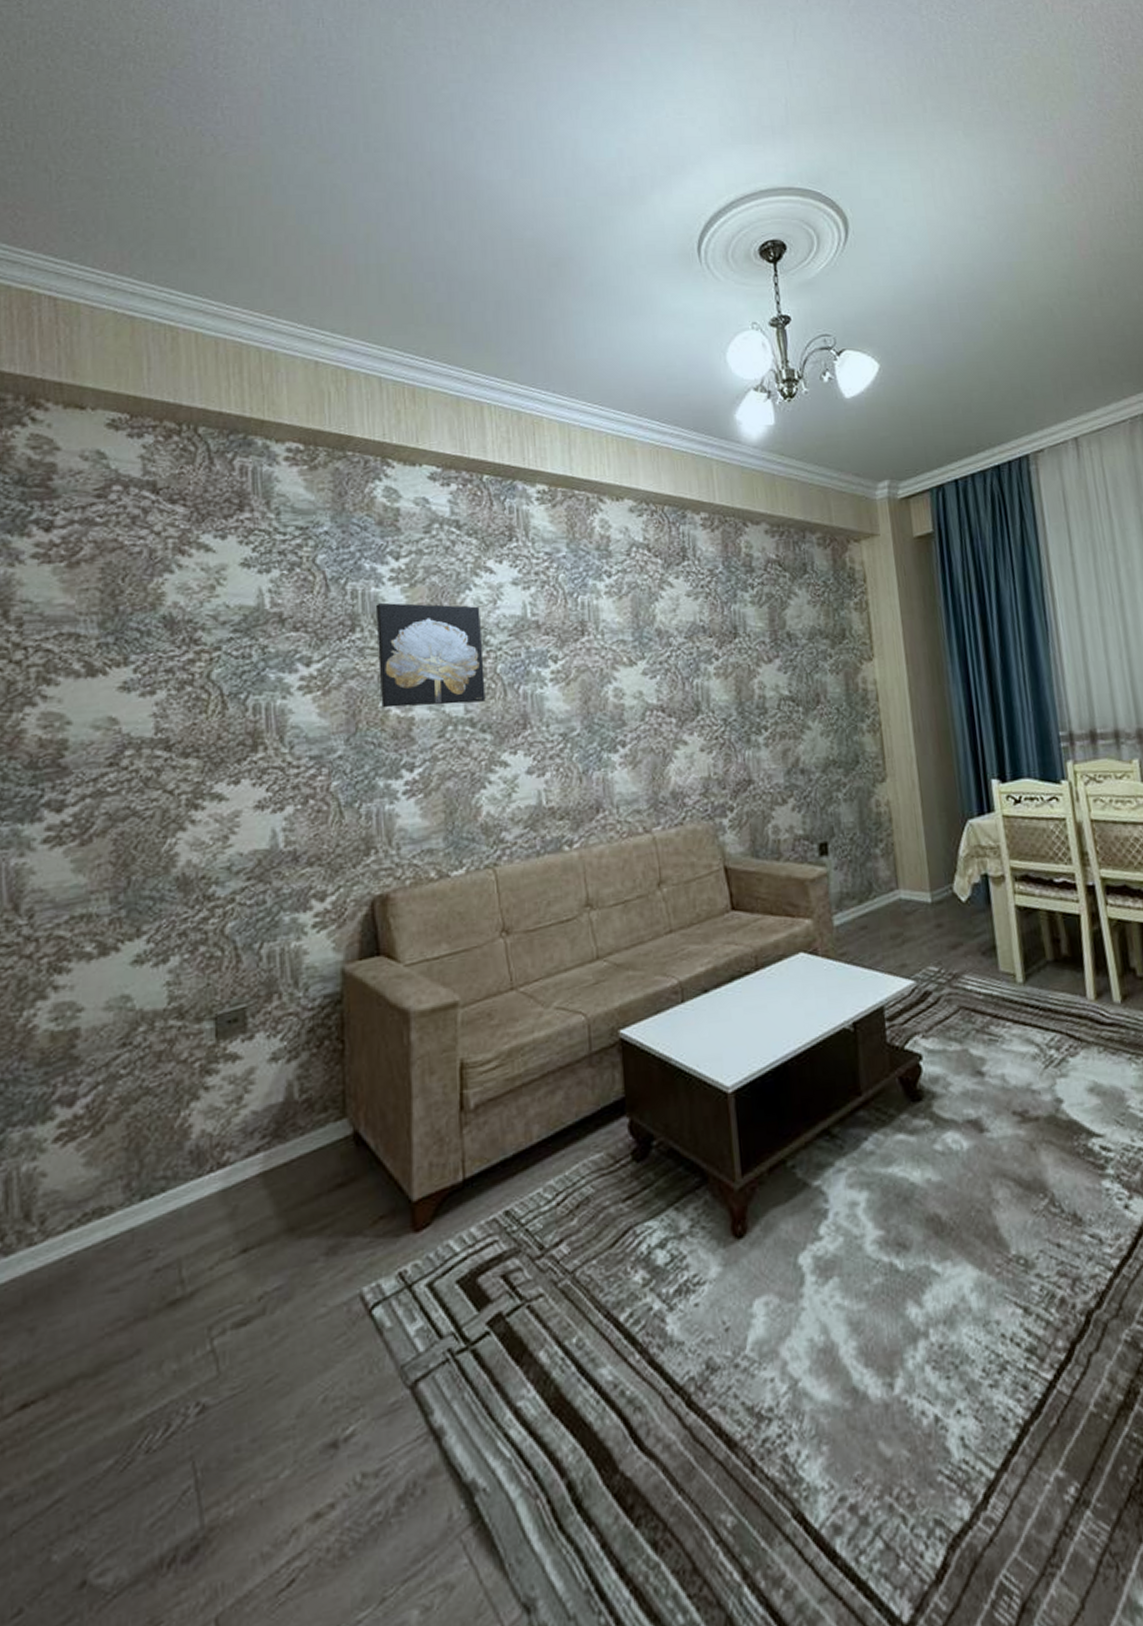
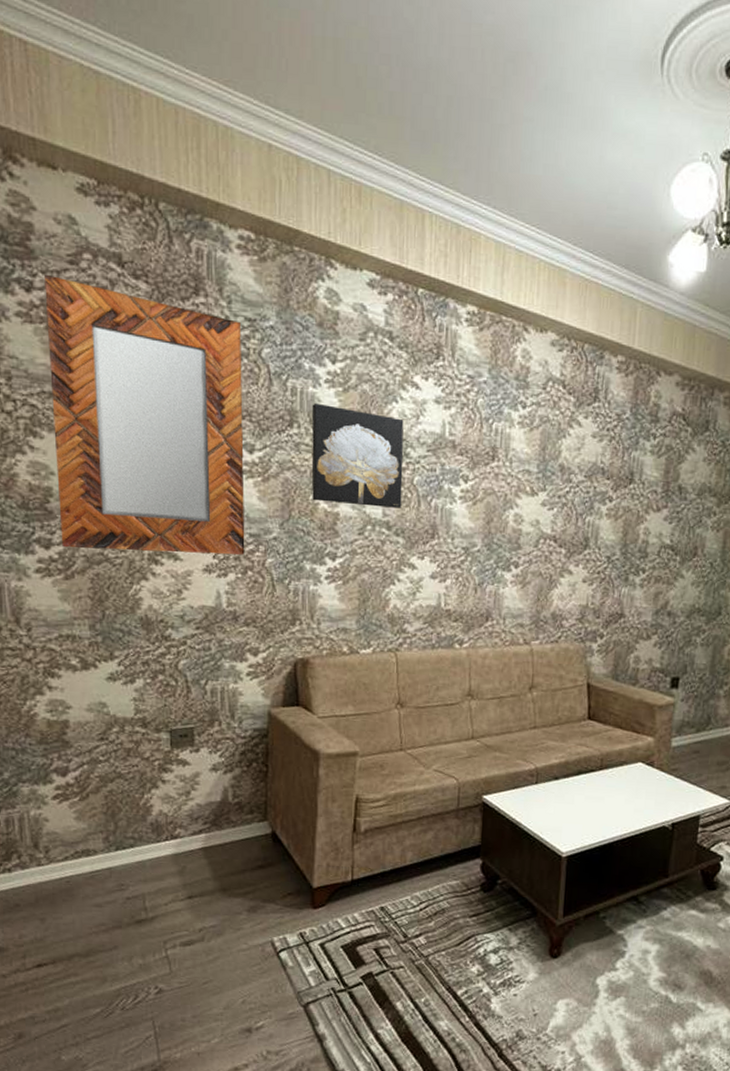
home mirror: none [67,511,305,808] -> present [45,274,245,555]

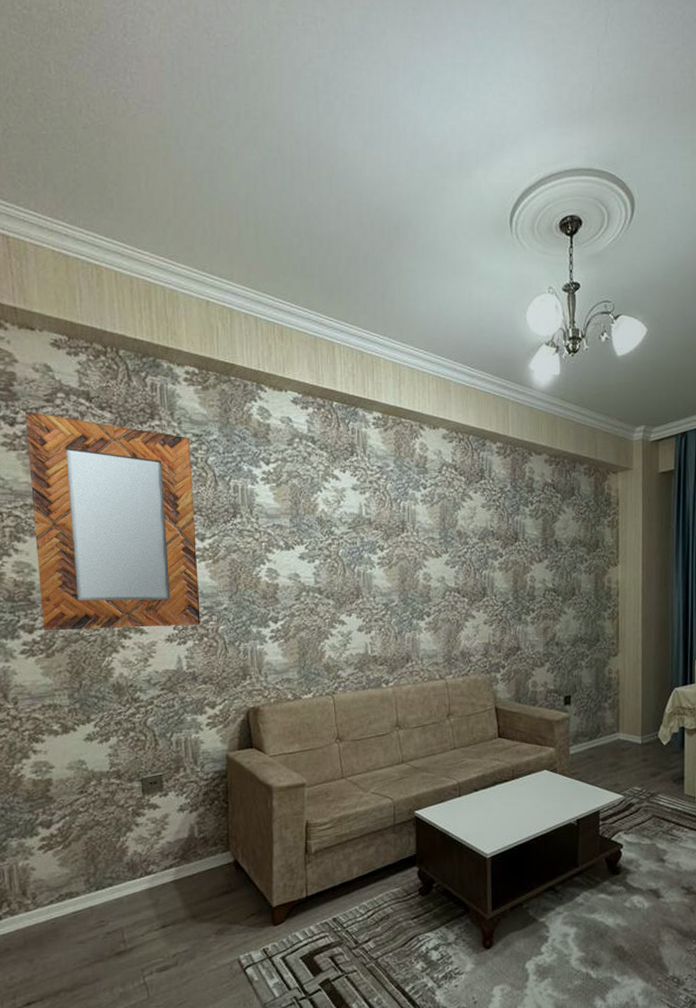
wall art: present [311,403,404,508] -> none [251,497,330,576]

